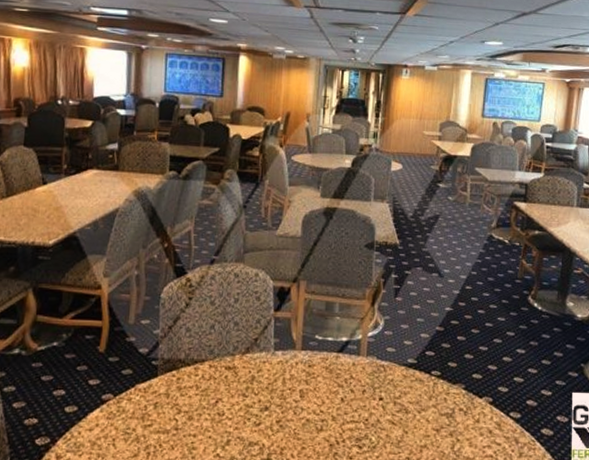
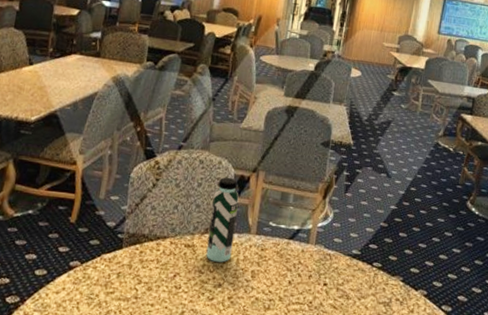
water bottle: none [249,290,280,383] -> present [206,177,239,263]

